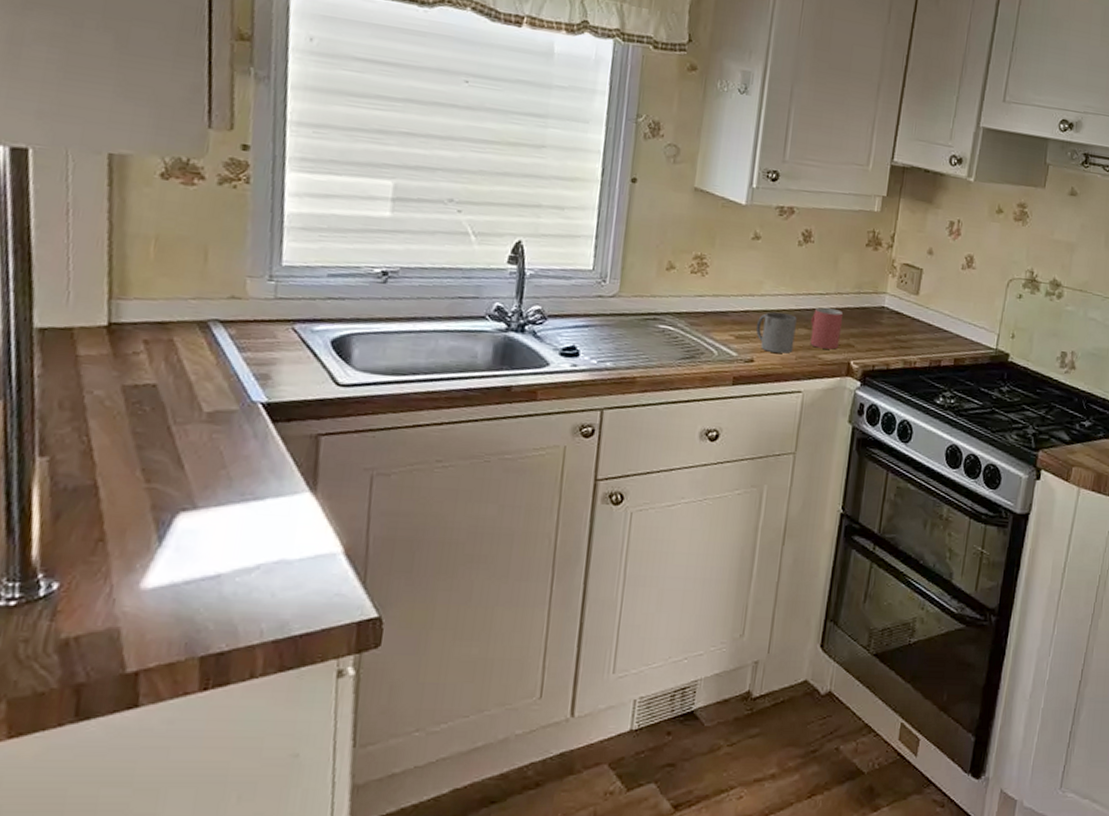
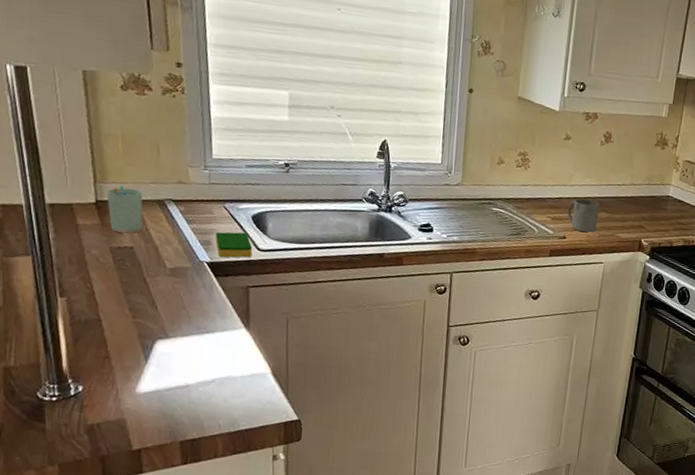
cup: none [124,302,178,367] -> present [106,185,143,234]
dish sponge: none [276,361,329,396] -> present [215,232,253,258]
mug: present [810,307,844,350] -> none [610,196,637,230]

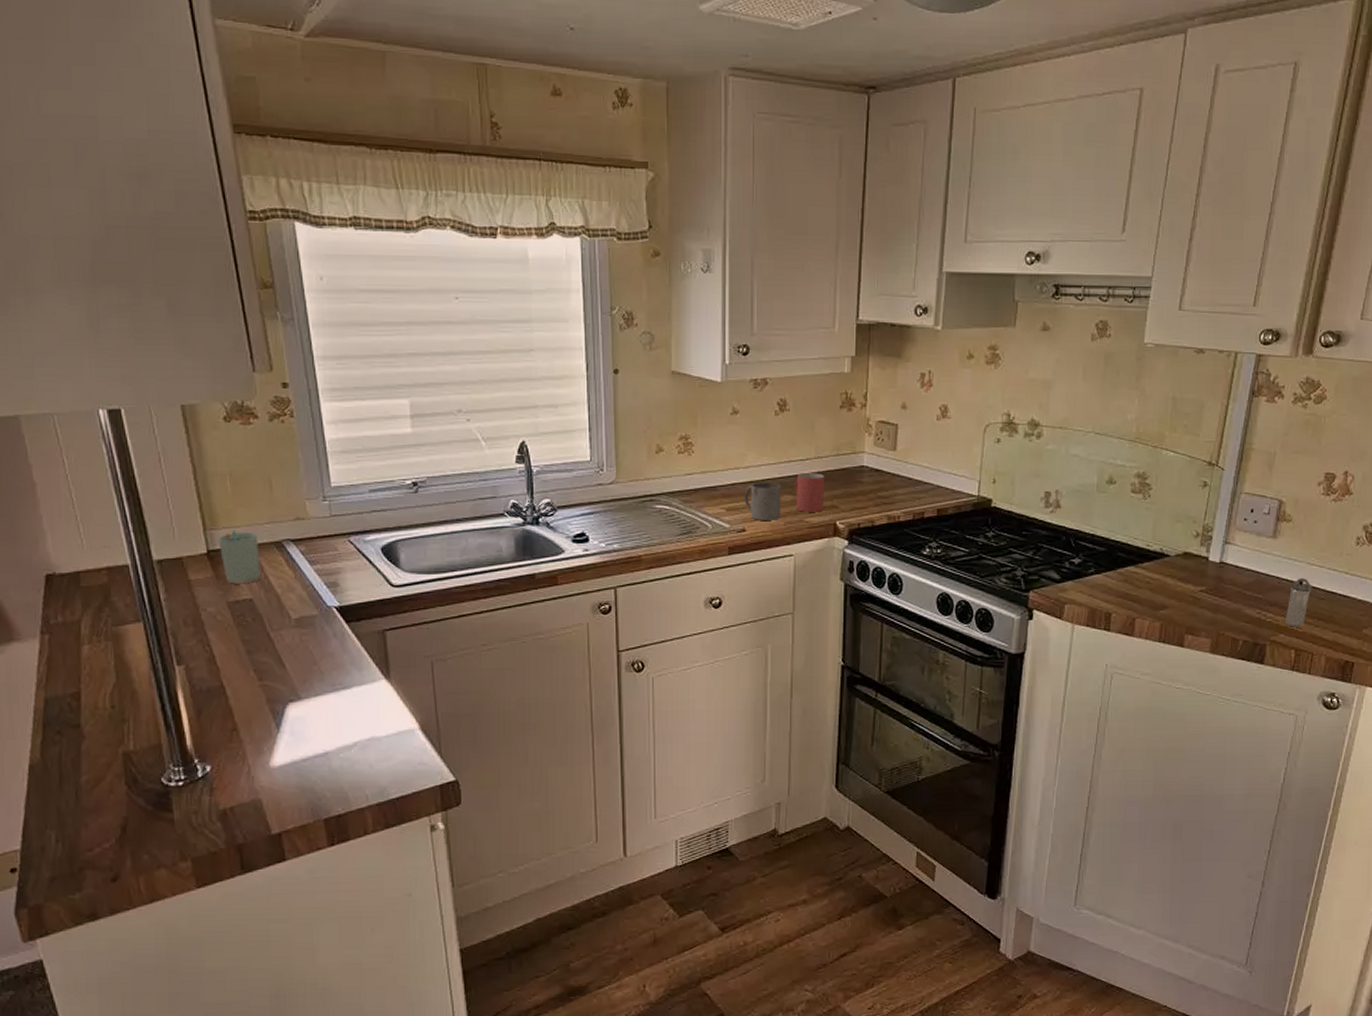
dish sponge: present [215,232,253,258] -> none [343,567,385,600]
mug: none [610,196,637,230] -> present [795,473,825,512]

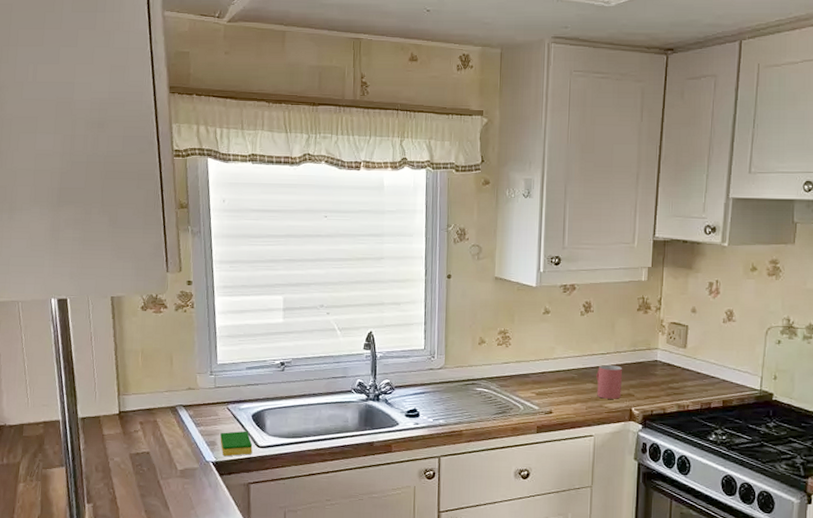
cup: present [218,530,261,584] -> none [128,396,158,440]
dish sponge: none [343,567,385,600] -> present [220,430,253,457]
mug: present [744,481,781,520] -> none [552,371,584,405]

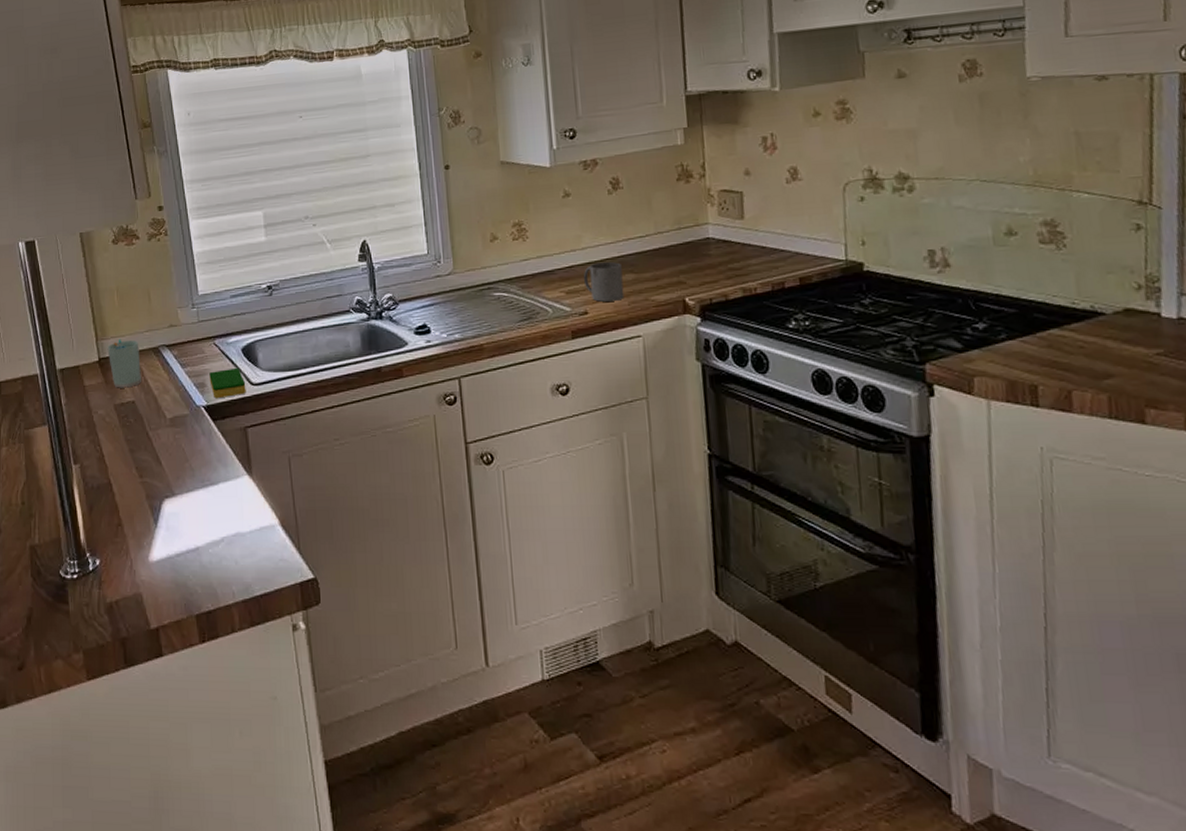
cup: none [128,396,158,440] -> present [107,339,141,388]
mug: none [552,371,584,405] -> present [583,261,624,302]
mug: present [596,365,623,399] -> none [636,249,670,290]

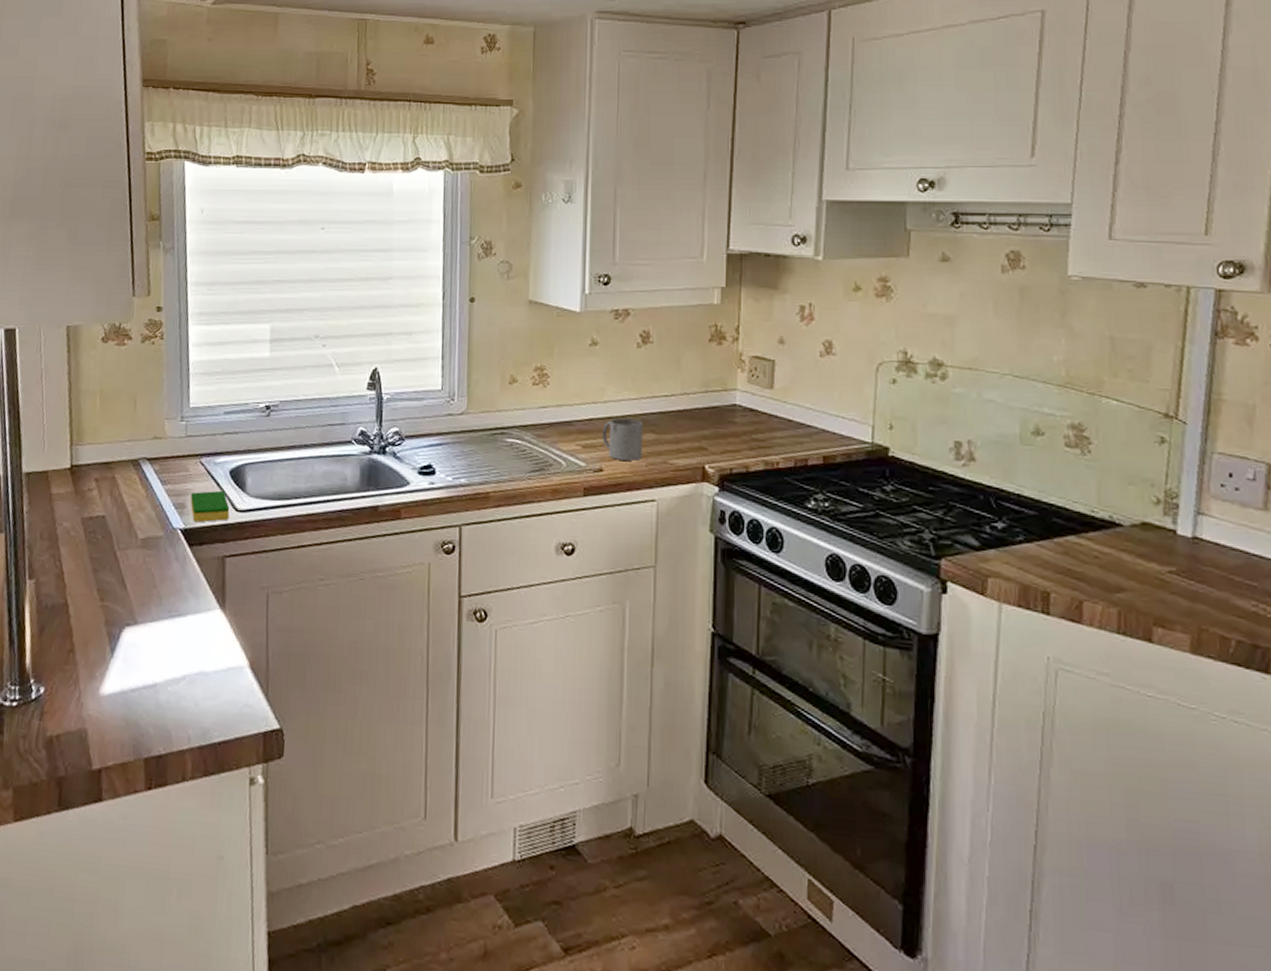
cup: present [107,339,141,388] -> none [81,446,118,501]

